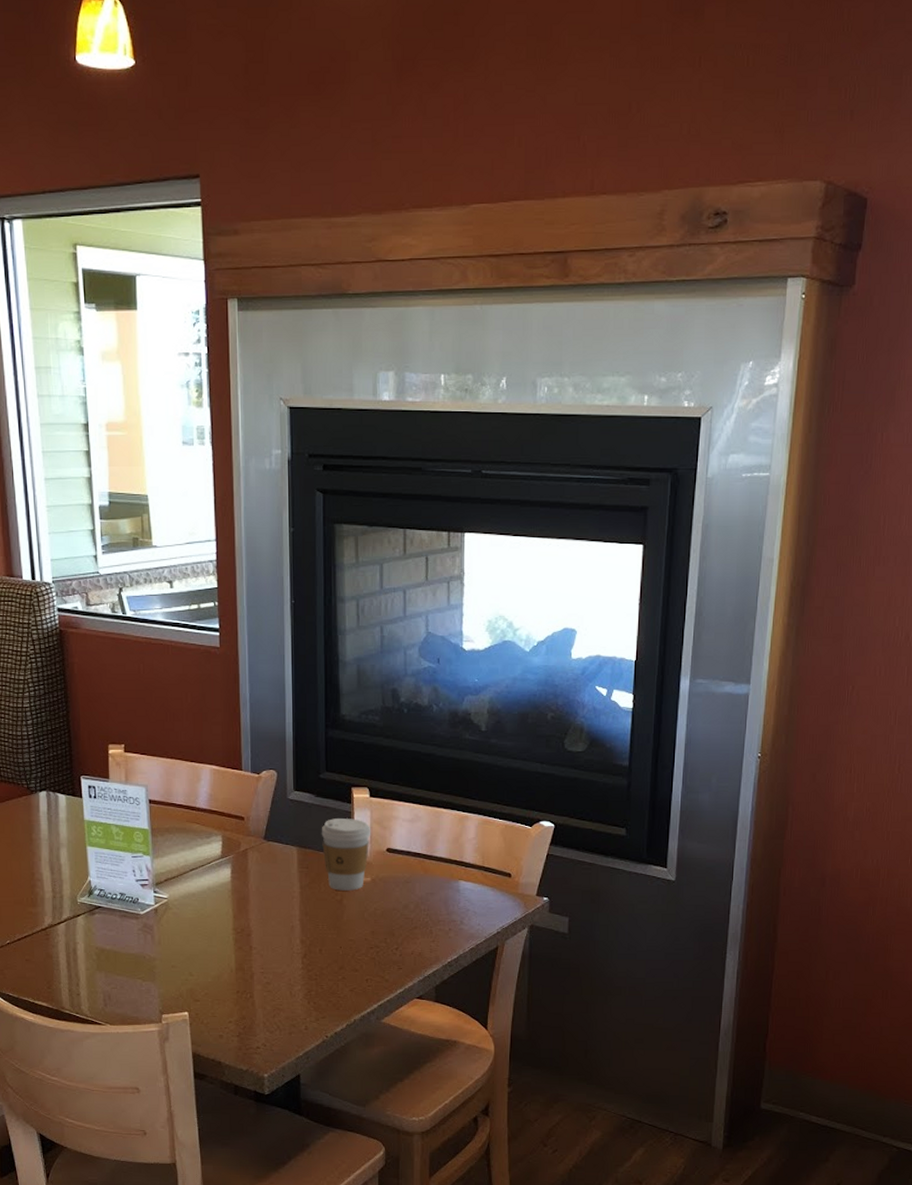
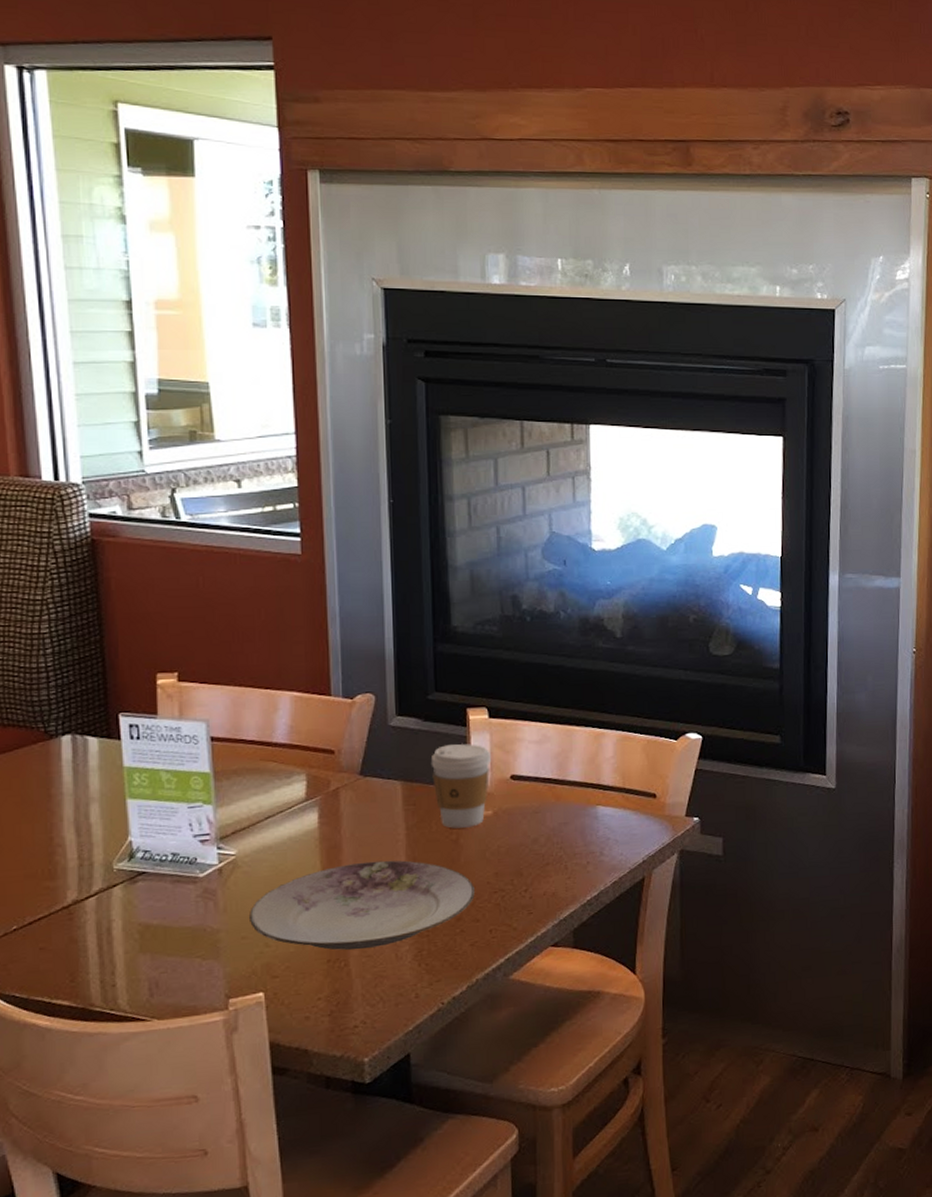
plate: none [178,913,356,985] -> present [249,860,476,950]

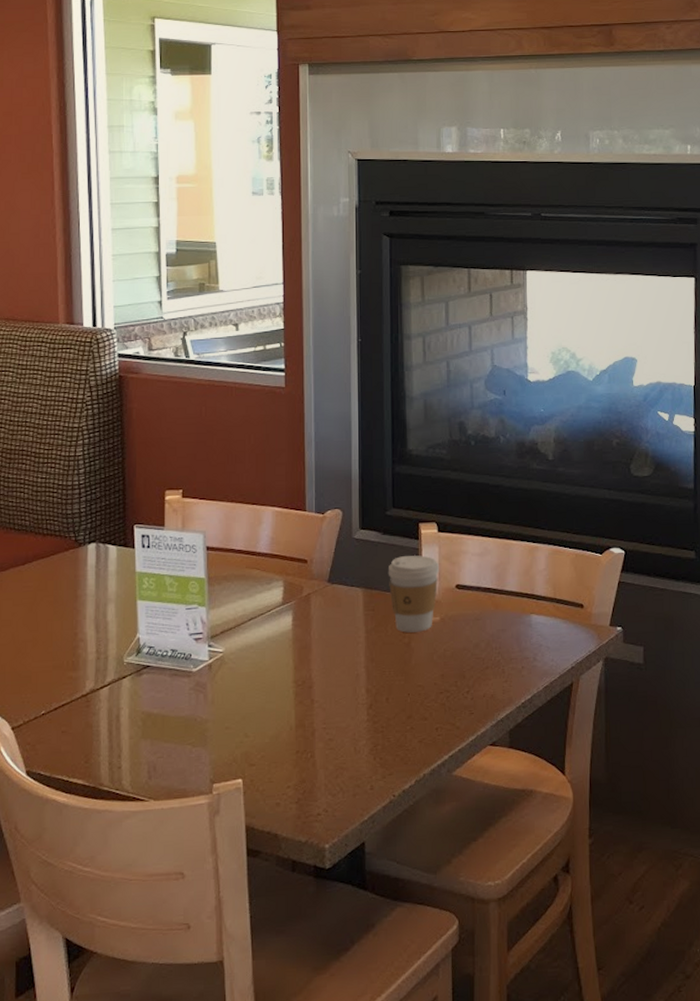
plate: present [249,860,476,950] -> none [233,660,424,743]

